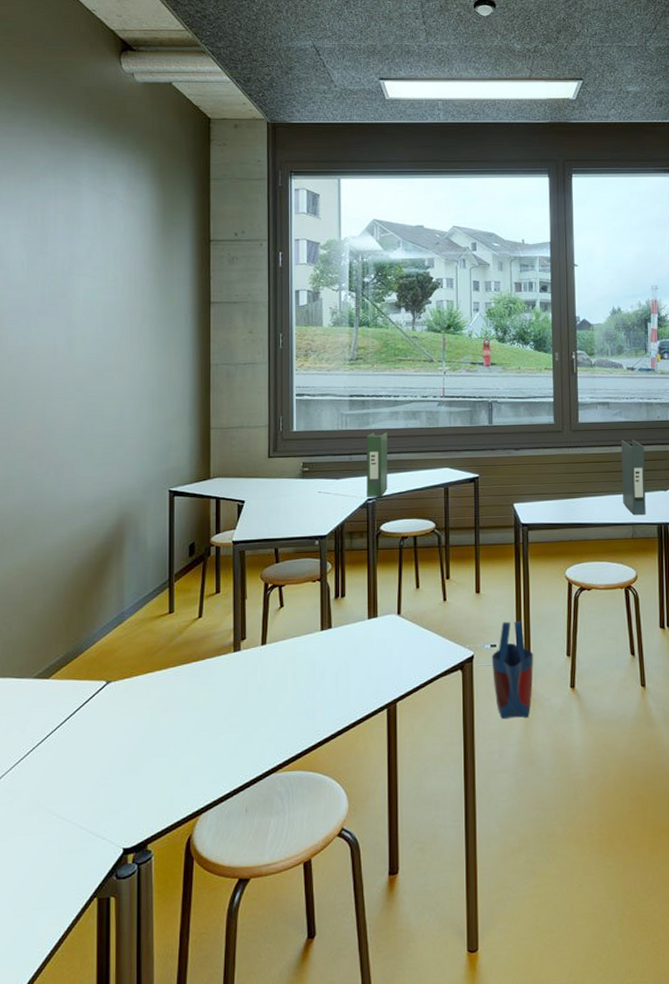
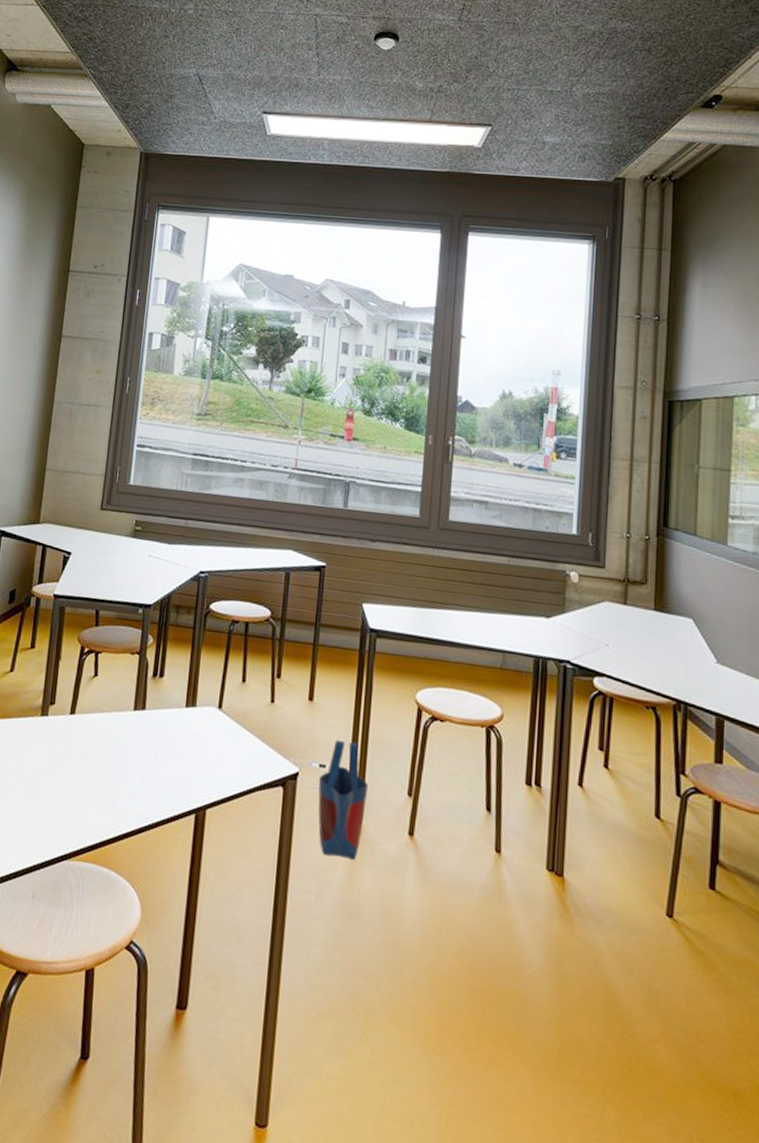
binder: present [366,432,388,497] -> none [199,498,229,571]
binder: present [621,440,646,516] -> none [494,549,526,644]

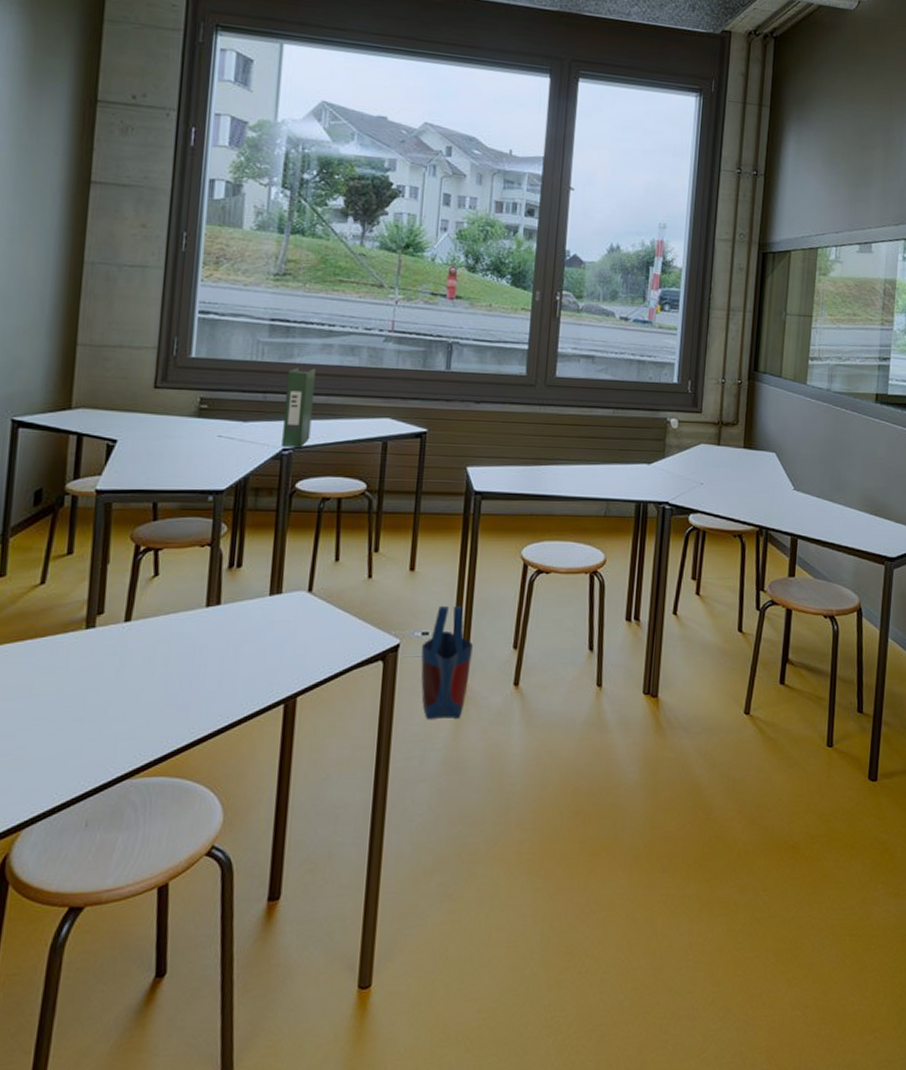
binder: none [199,498,229,571] -> present [282,368,316,447]

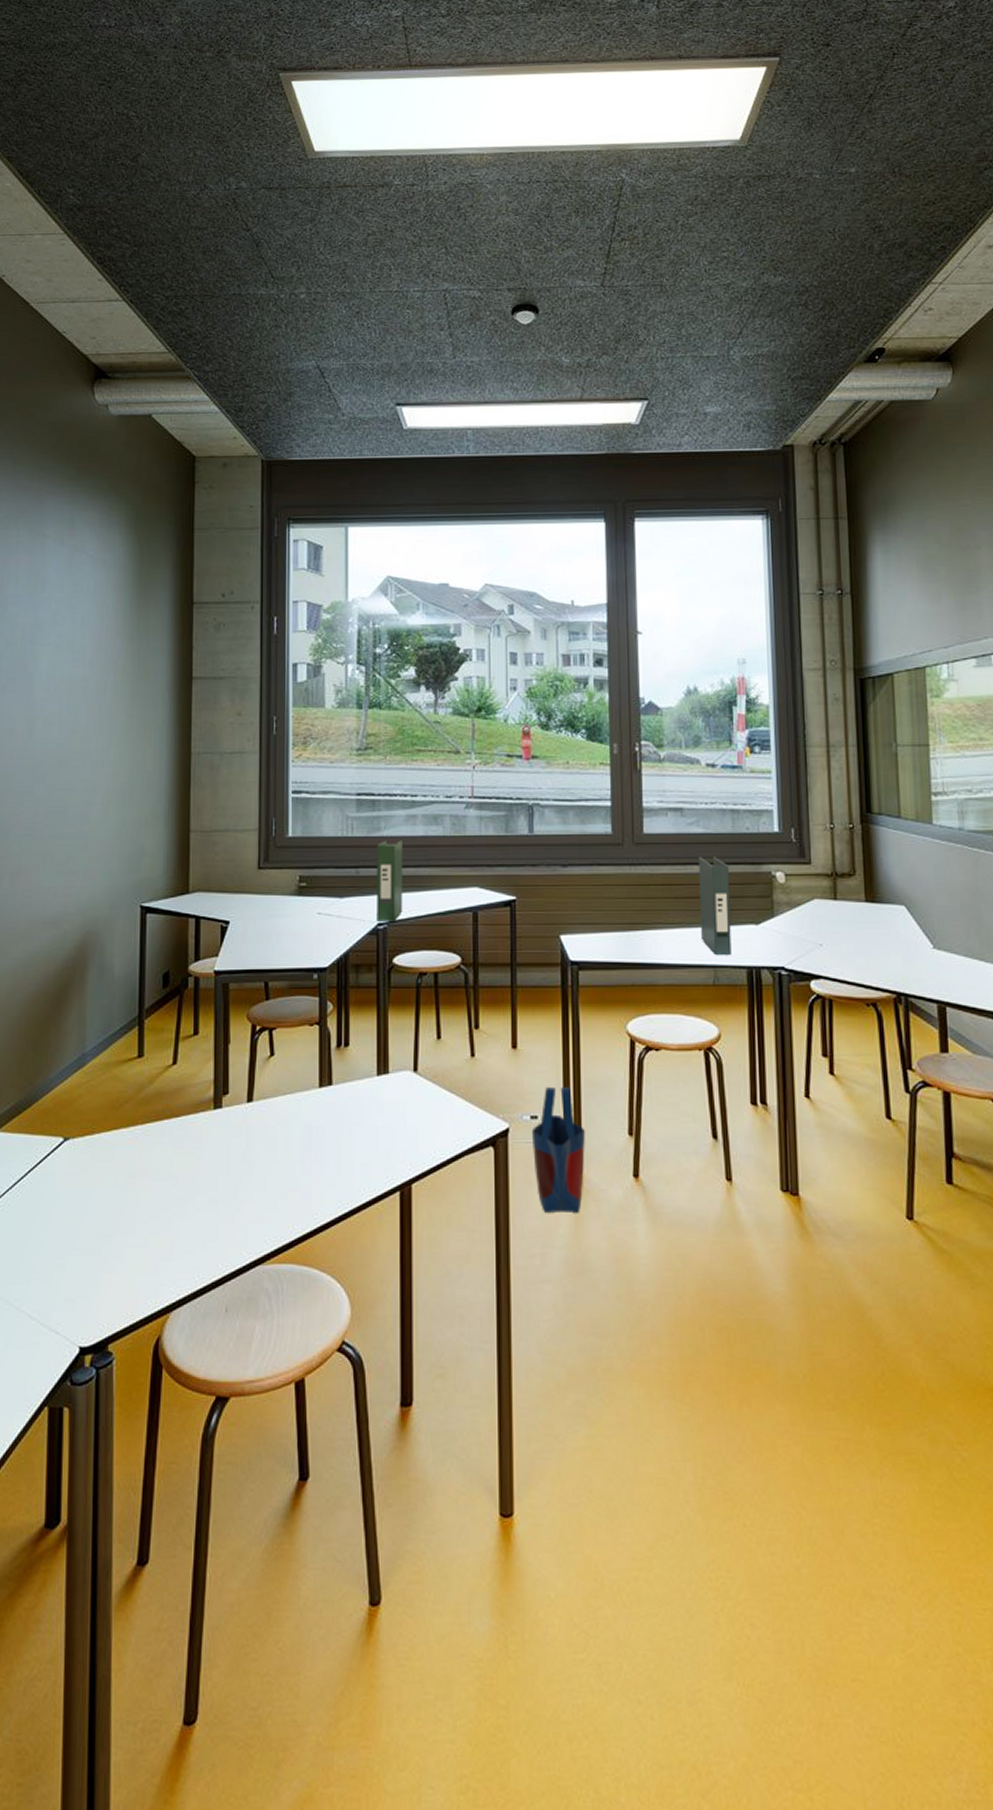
binder: none [598,401,630,491] -> present [699,857,732,956]

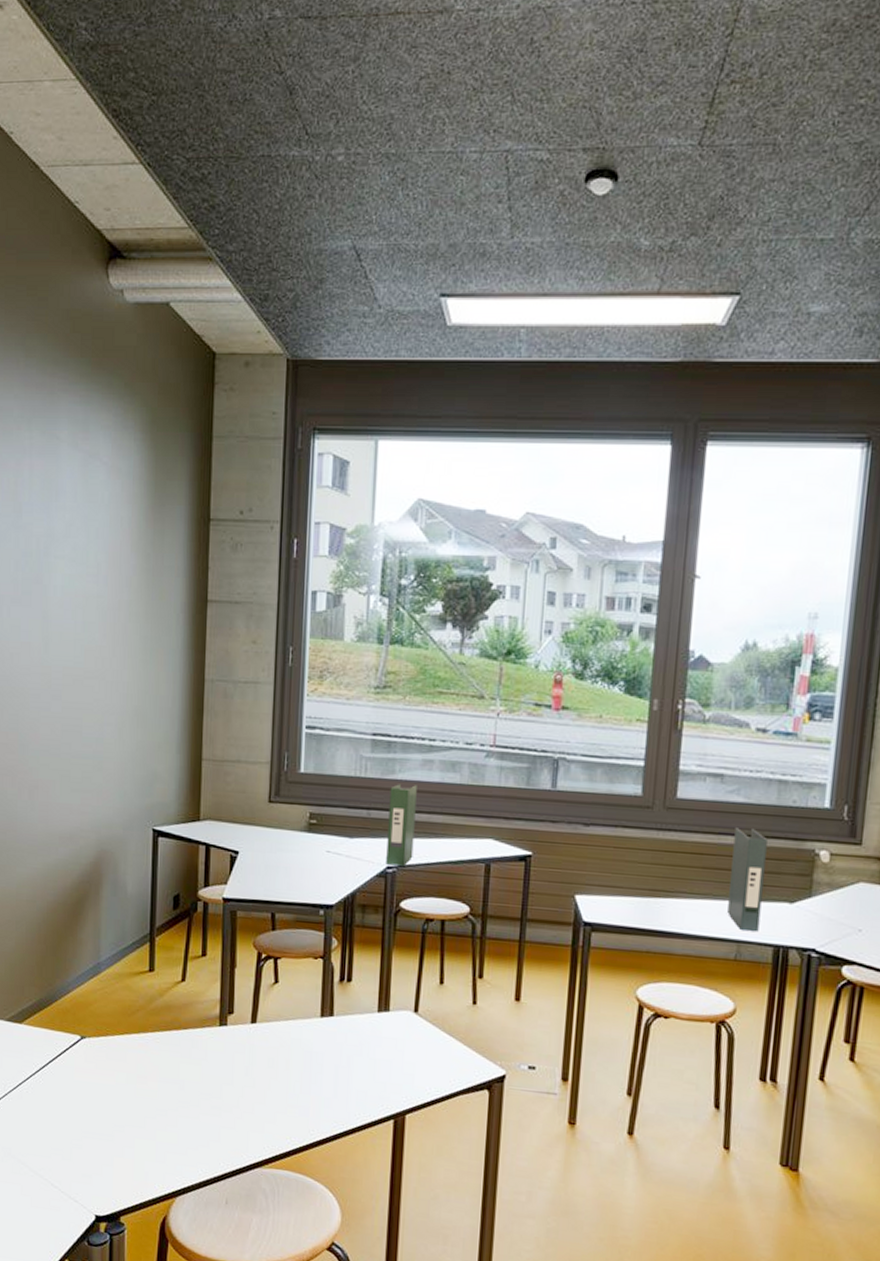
tote bag: present [531,1086,586,1213] -> none [527,1040,584,1160]

